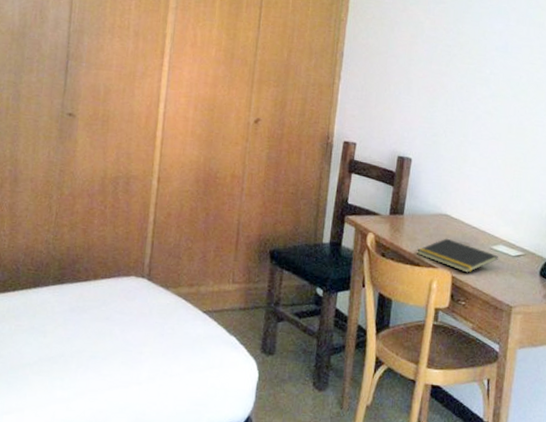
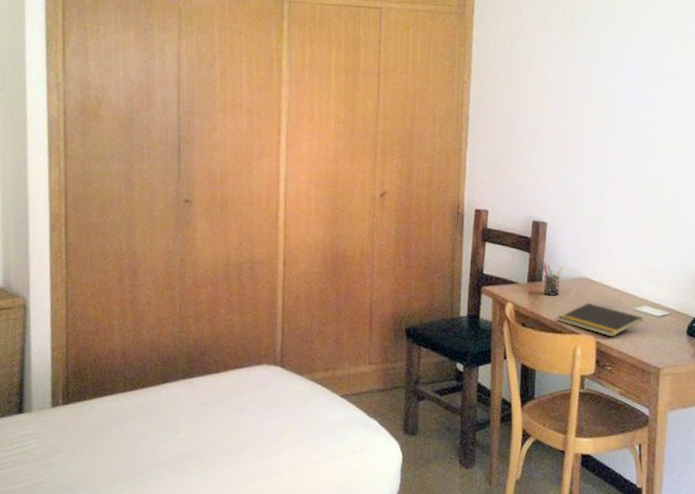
pen holder: none [404,196,425,230] -> present [541,261,564,296]

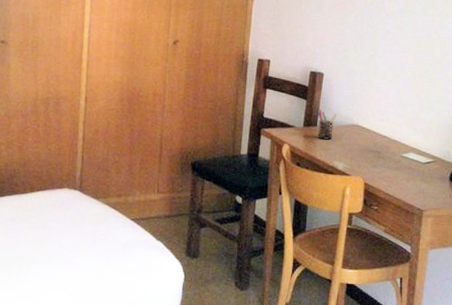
notepad: present [557,302,643,337] -> none [329,147,409,180]

